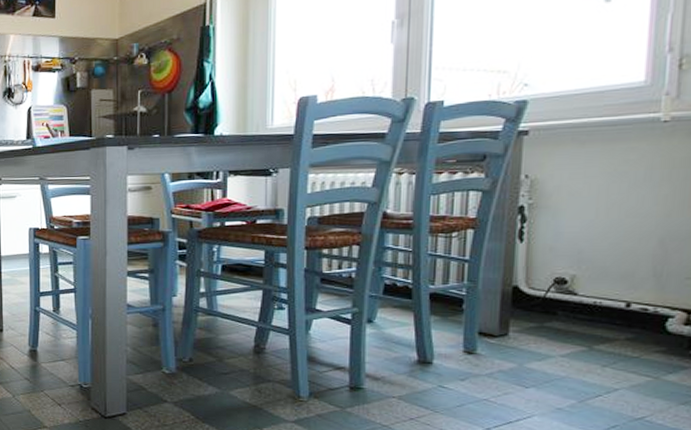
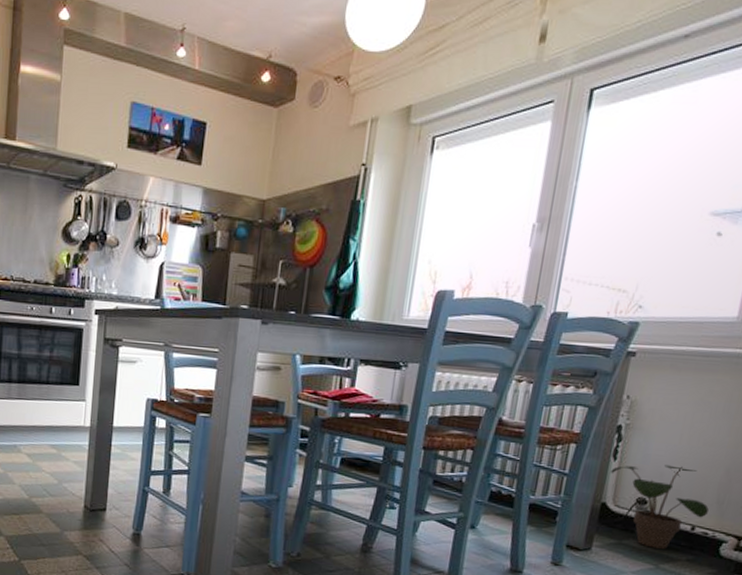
potted plant: none [518,241,644,329] -> present [610,465,709,549]

